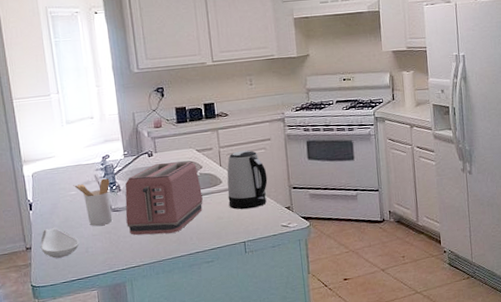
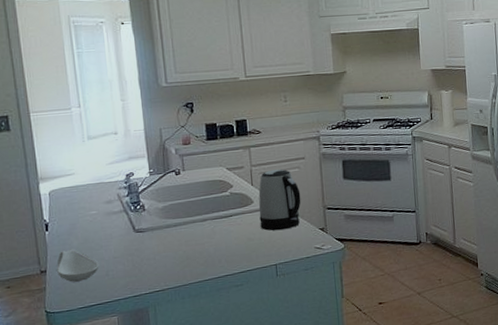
utensil holder: present [73,178,113,226] -> none [94,197,136,248]
toaster: present [125,161,203,235] -> none [150,180,233,258]

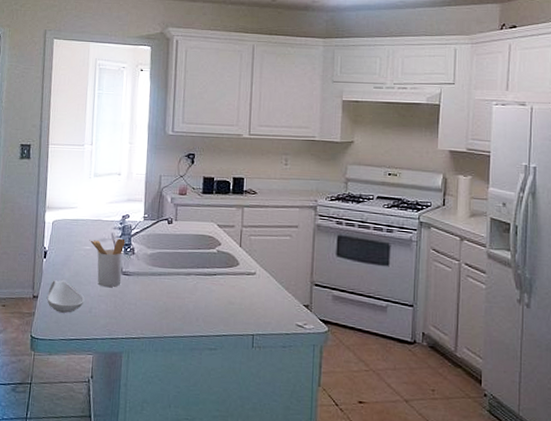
utensil holder: none [94,197,136,248] -> present [89,238,126,287]
kettle: present [258,169,301,231] -> none [242,233,289,300]

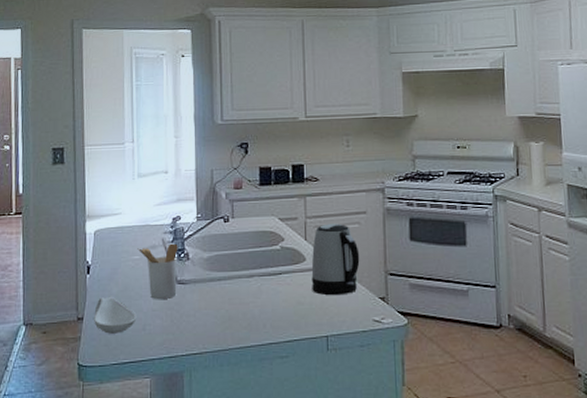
kettle: none [242,233,289,300] -> present [311,223,360,296]

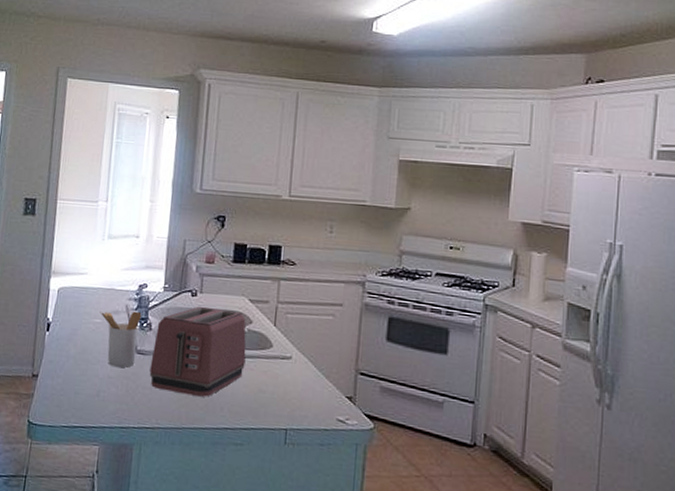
spoon rest: present [94,296,137,334] -> none [48,356,92,396]
toaster: none [192,230,282,317] -> present [149,306,246,397]
kettle: present [311,223,360,296] -> none [275,311,331,389]

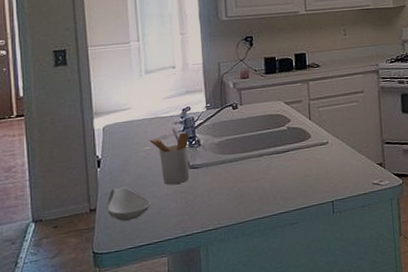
spoon rest: none [48,356,92,396] -> present [107,186,151,221]
toaster: present [149,306,246,397] -> none [204,114,290,195]

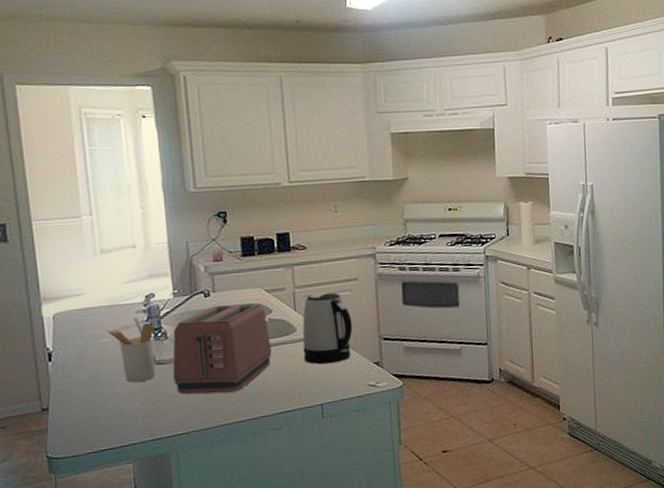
spoon rest: present [107,186,151,221] -> none [61,382,112,423]
toaster: none [204,114,290,195] -> present [172,303,272,395]
kettle: none [316,103,359,167] -> present [302,291,353,365]

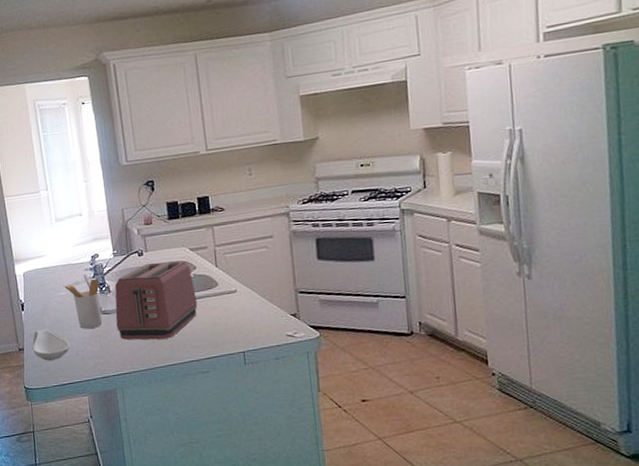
spoon rest: none [61,382,112,423] -> present [32,328,70,361]
kettle: present [302,291,353,365] -> none [223,249,270,316]

